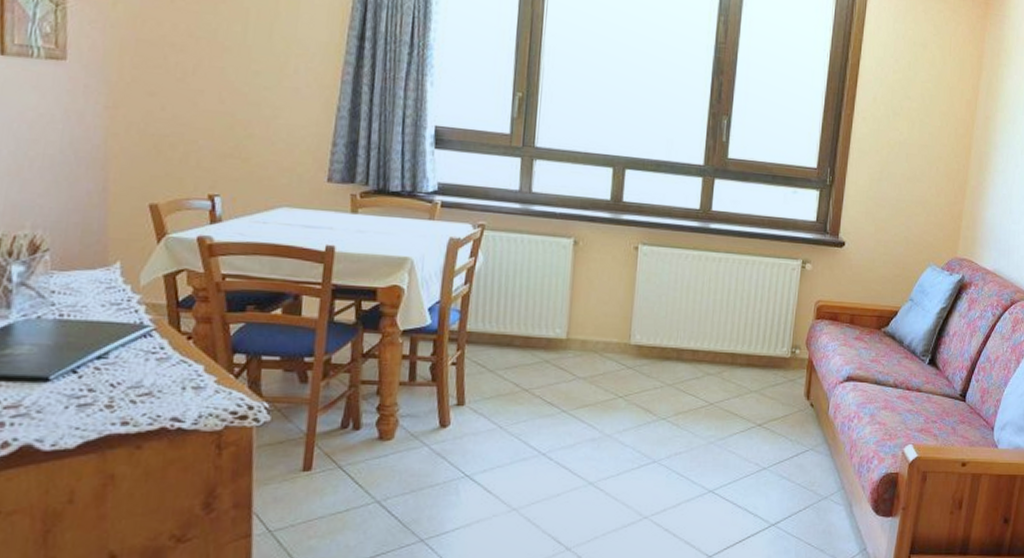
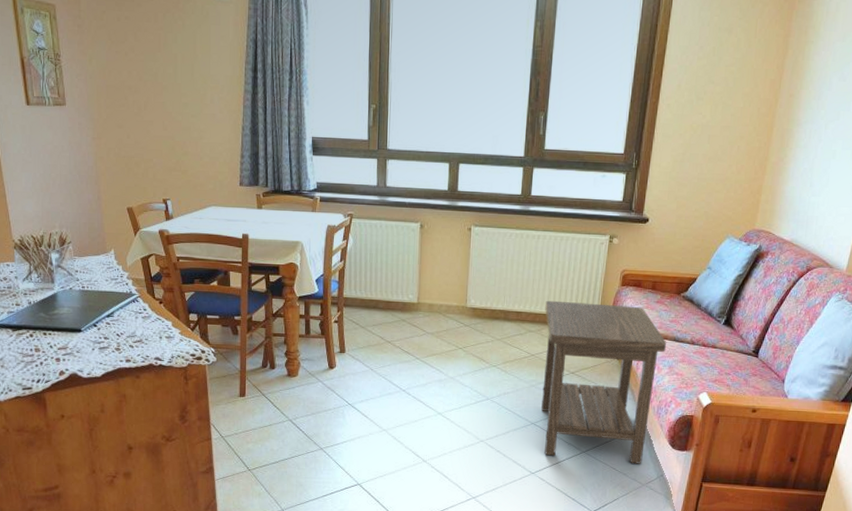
side table: none [721,336,868,537] -> present [541,300,667,464]

